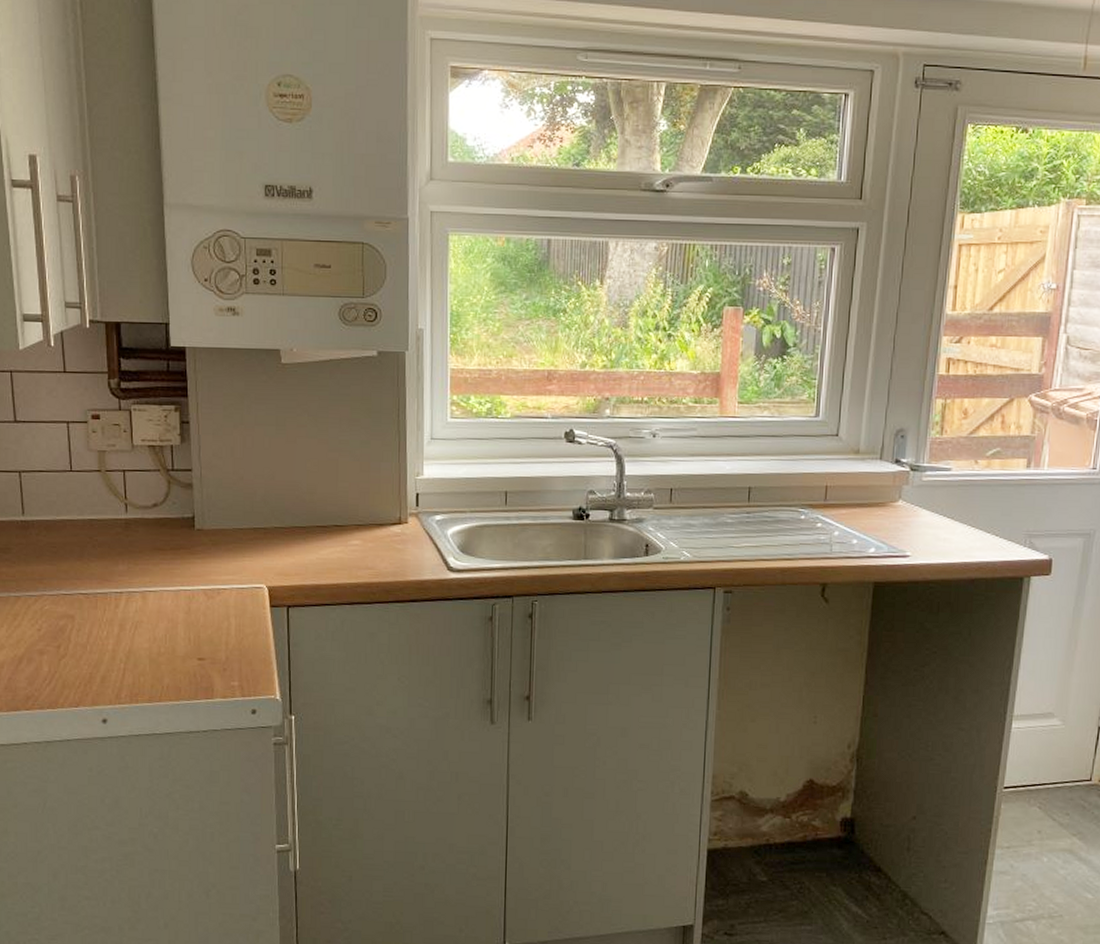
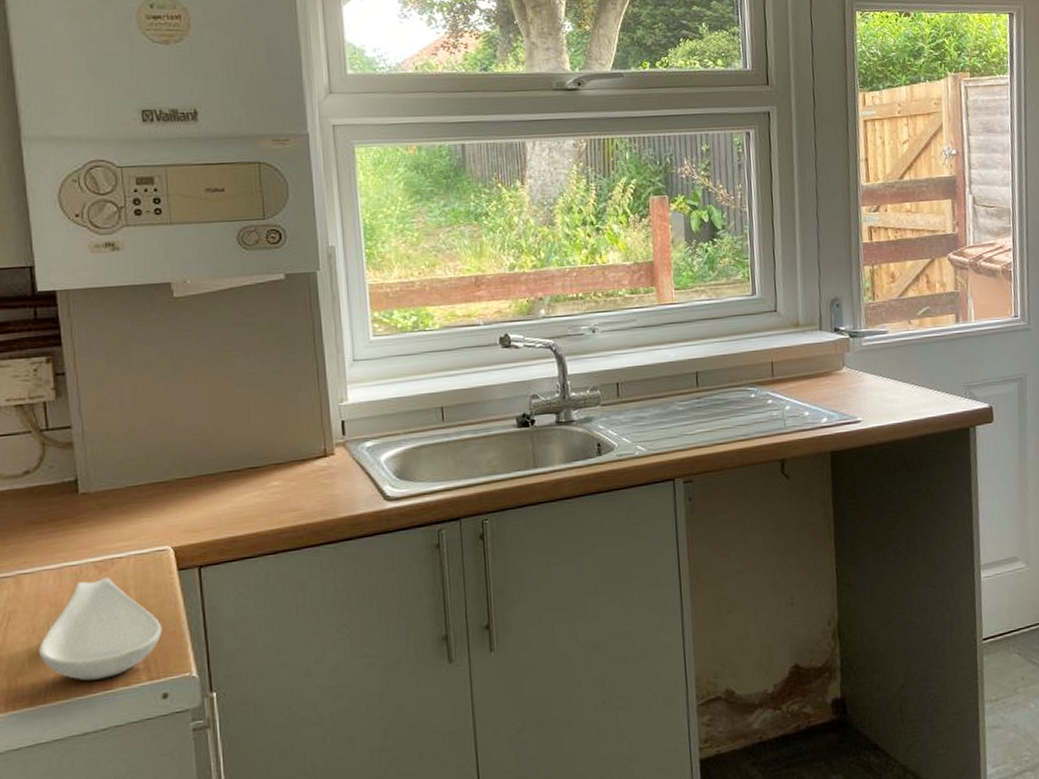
spoon rest: none [158,603,255,689] -> present [39,577,162,681]

